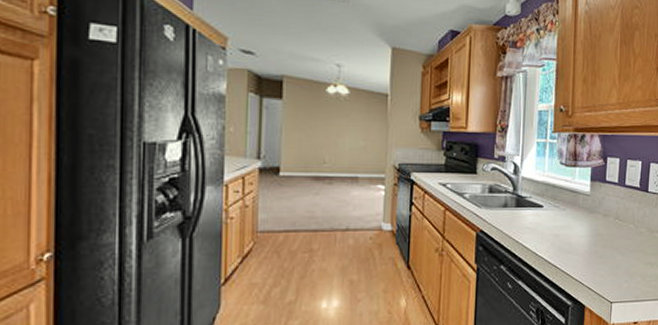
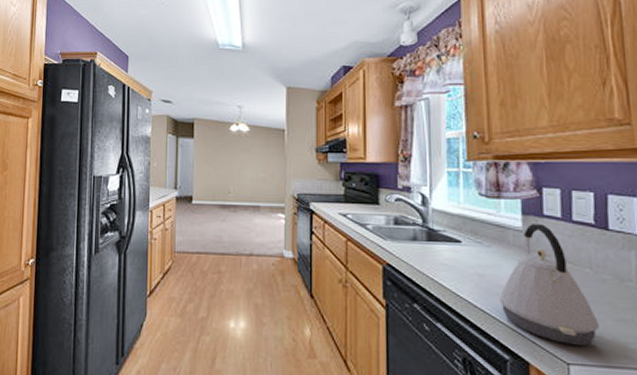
kettle: none [567,189,634,287] -> present [498,224,599,345]

